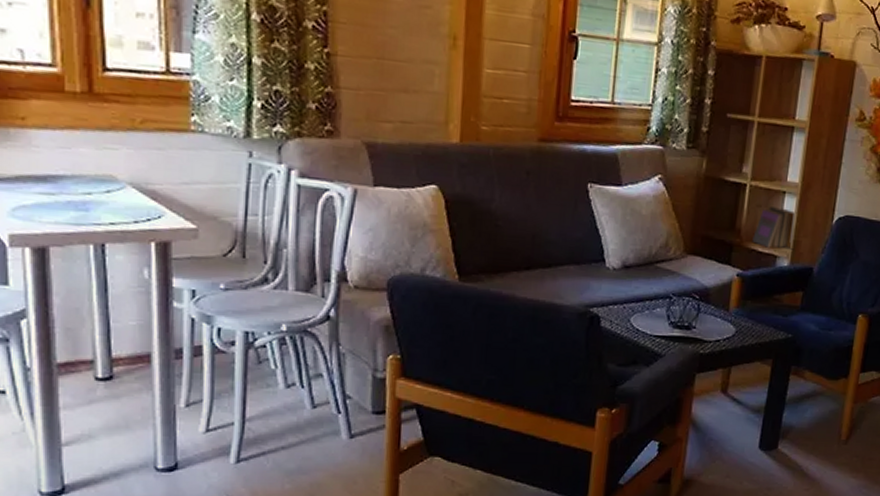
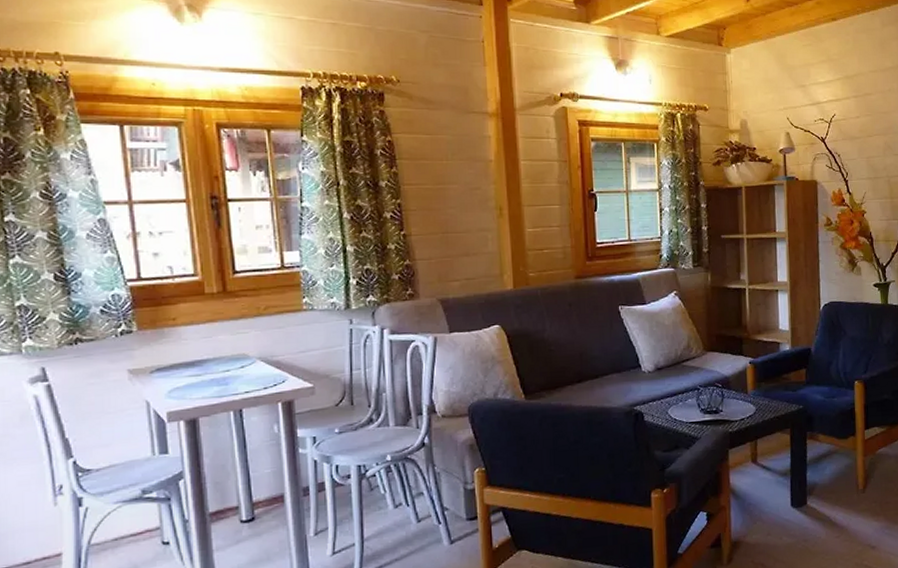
books: present [752,207,797,248] -> none [757,303,790,337]

